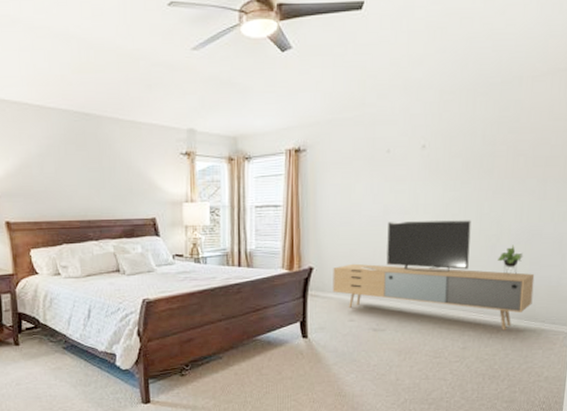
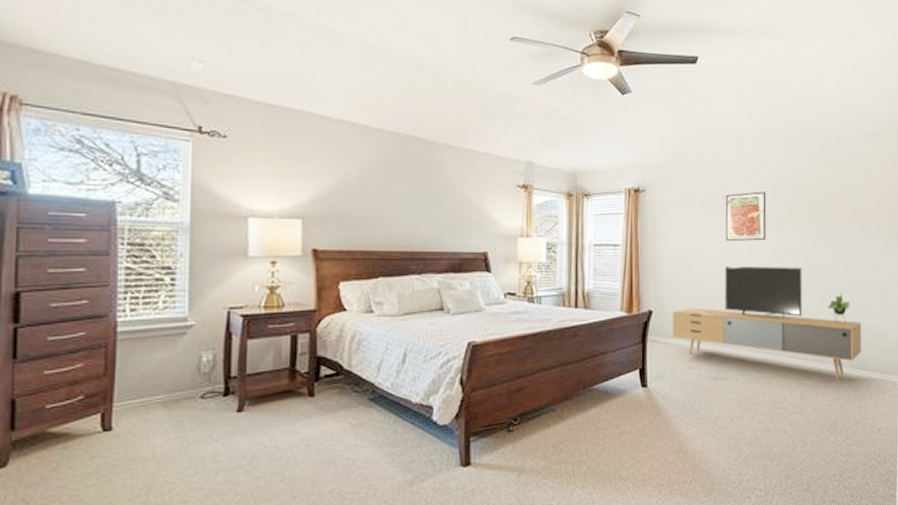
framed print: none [389,143,436,197] -> present [726,191,766,242]

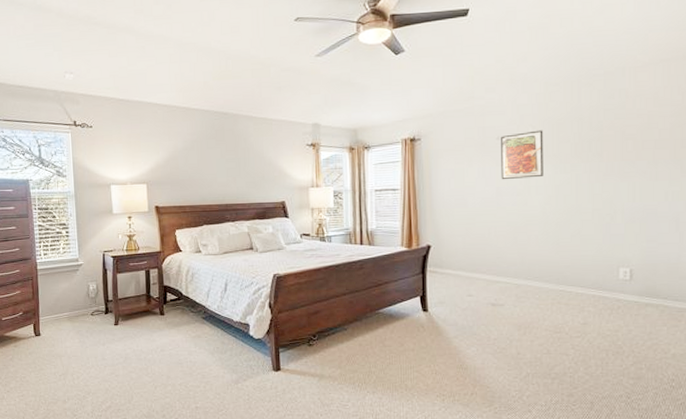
media console: present [672,266,862,379] -> none [450,200,653,307]

